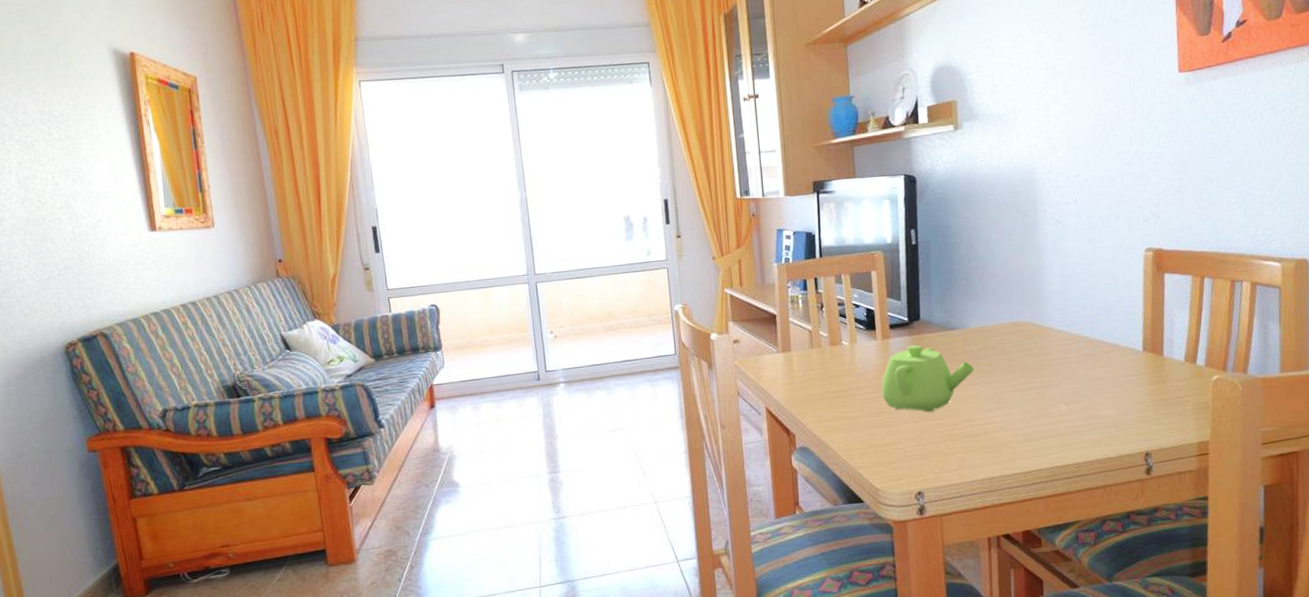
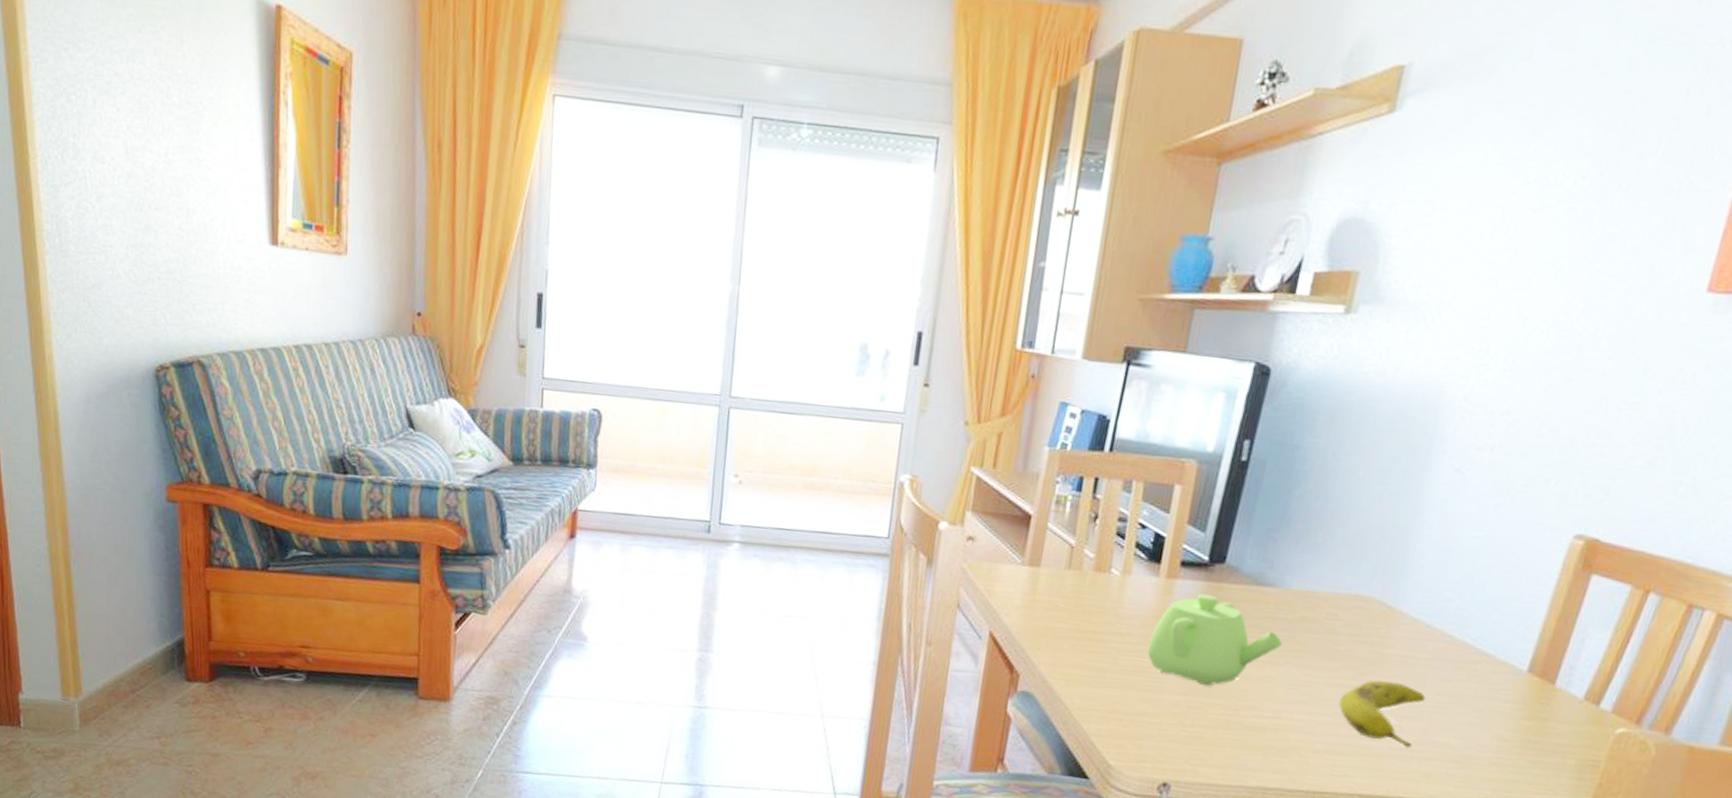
fruit: none [1024,378,1082,425] -> present [1338,680,1426,749]

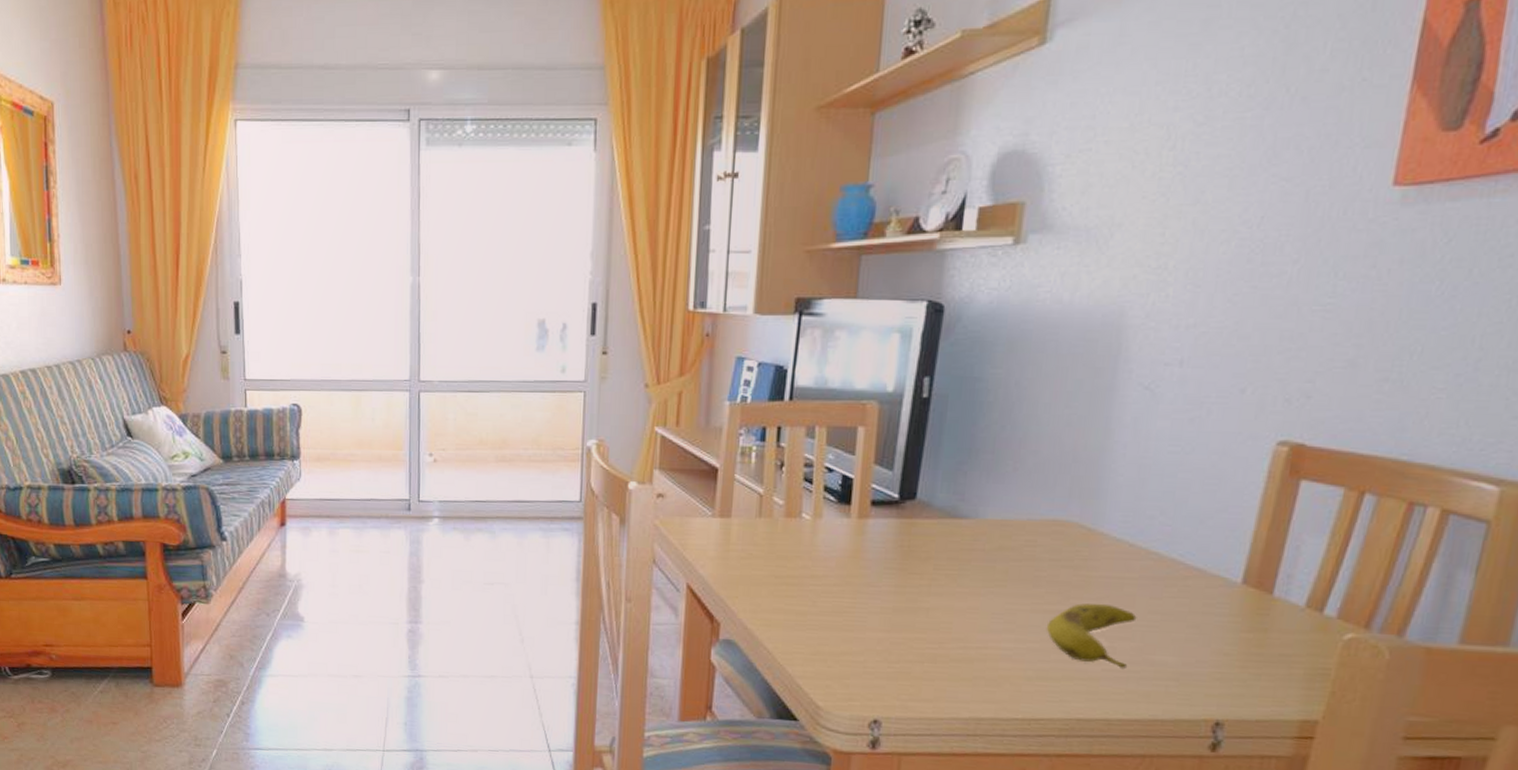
teapot: present [1147,593,1283,686] -> none [845,531,983,621]

